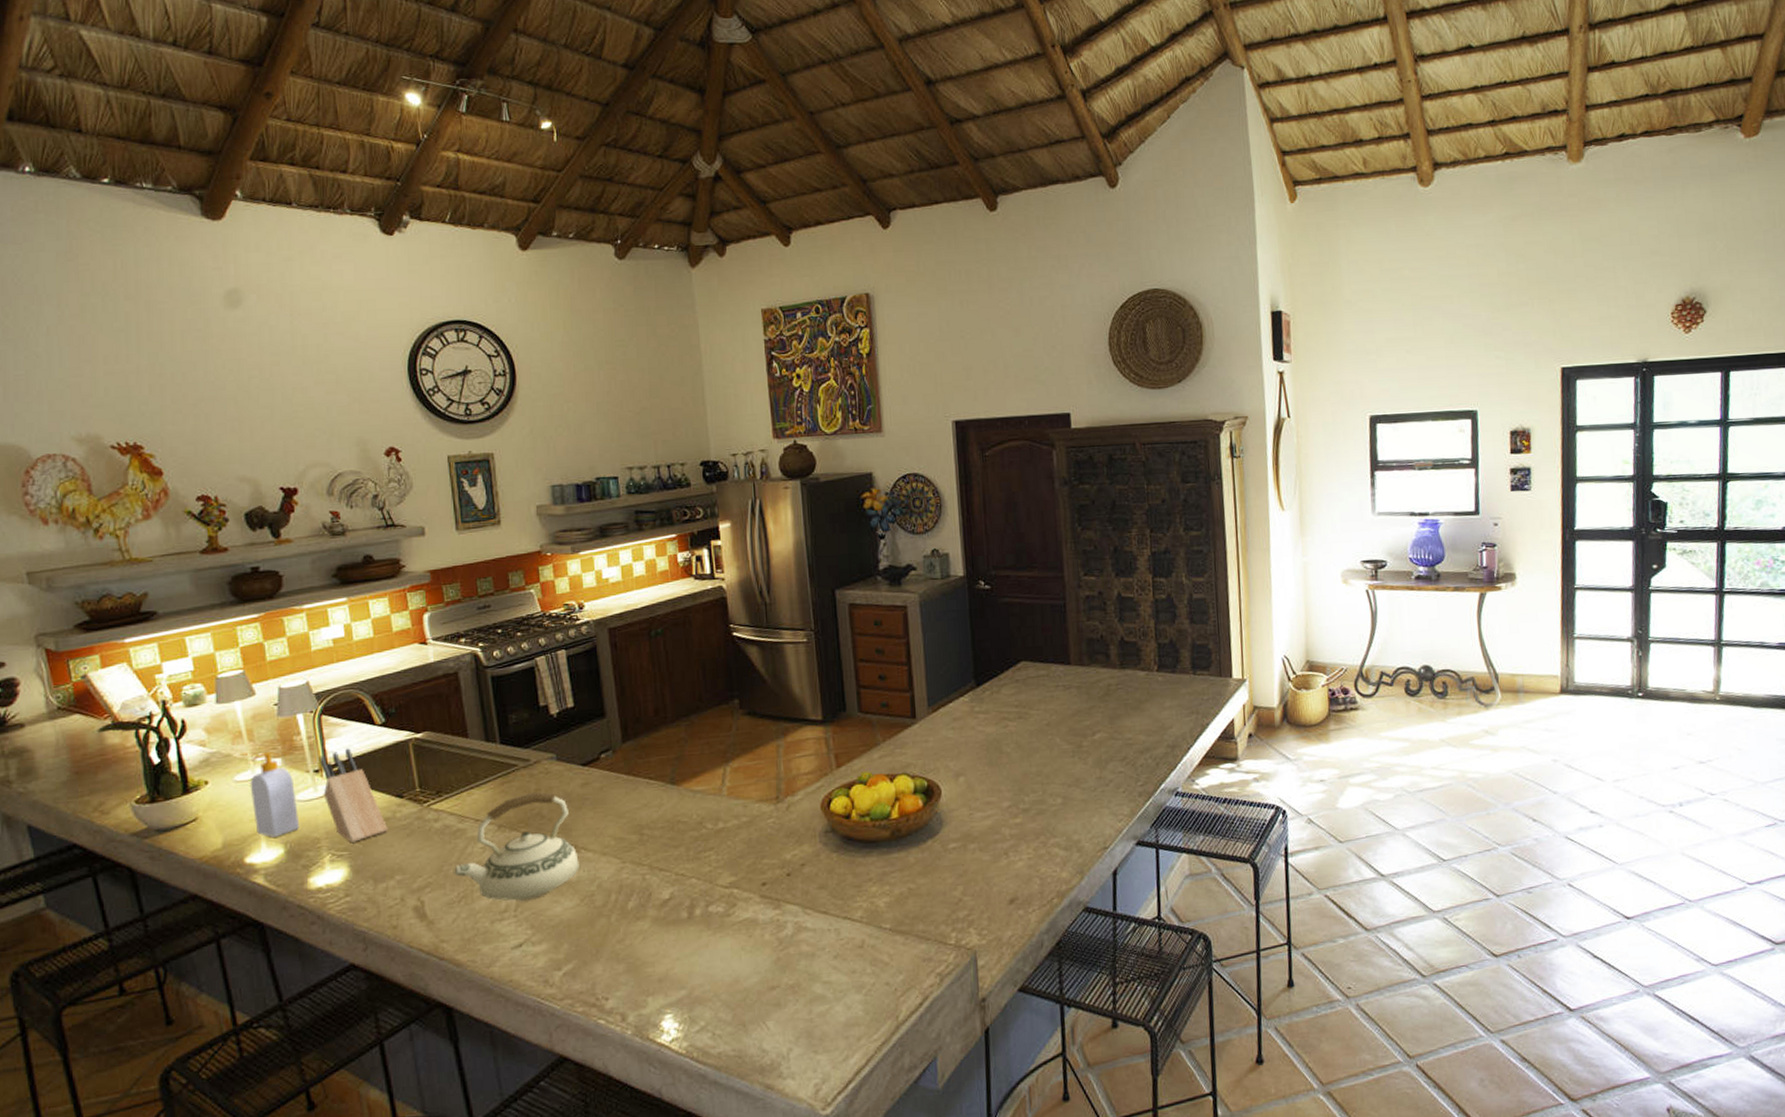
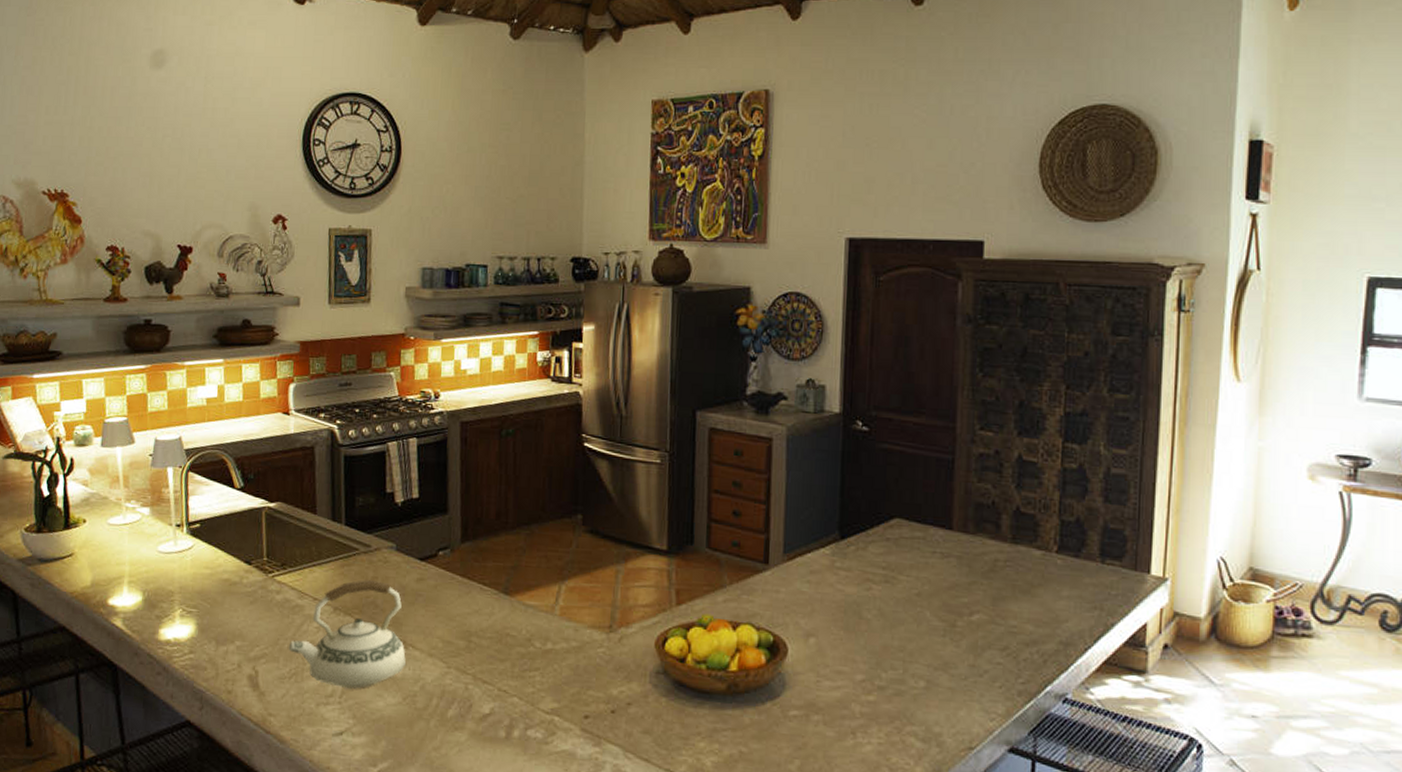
soap bottle: present [250,752,300,837] -> none [120,500,159,584]
knife block: present [319,748,388,842] -> none [181,507,235,601]

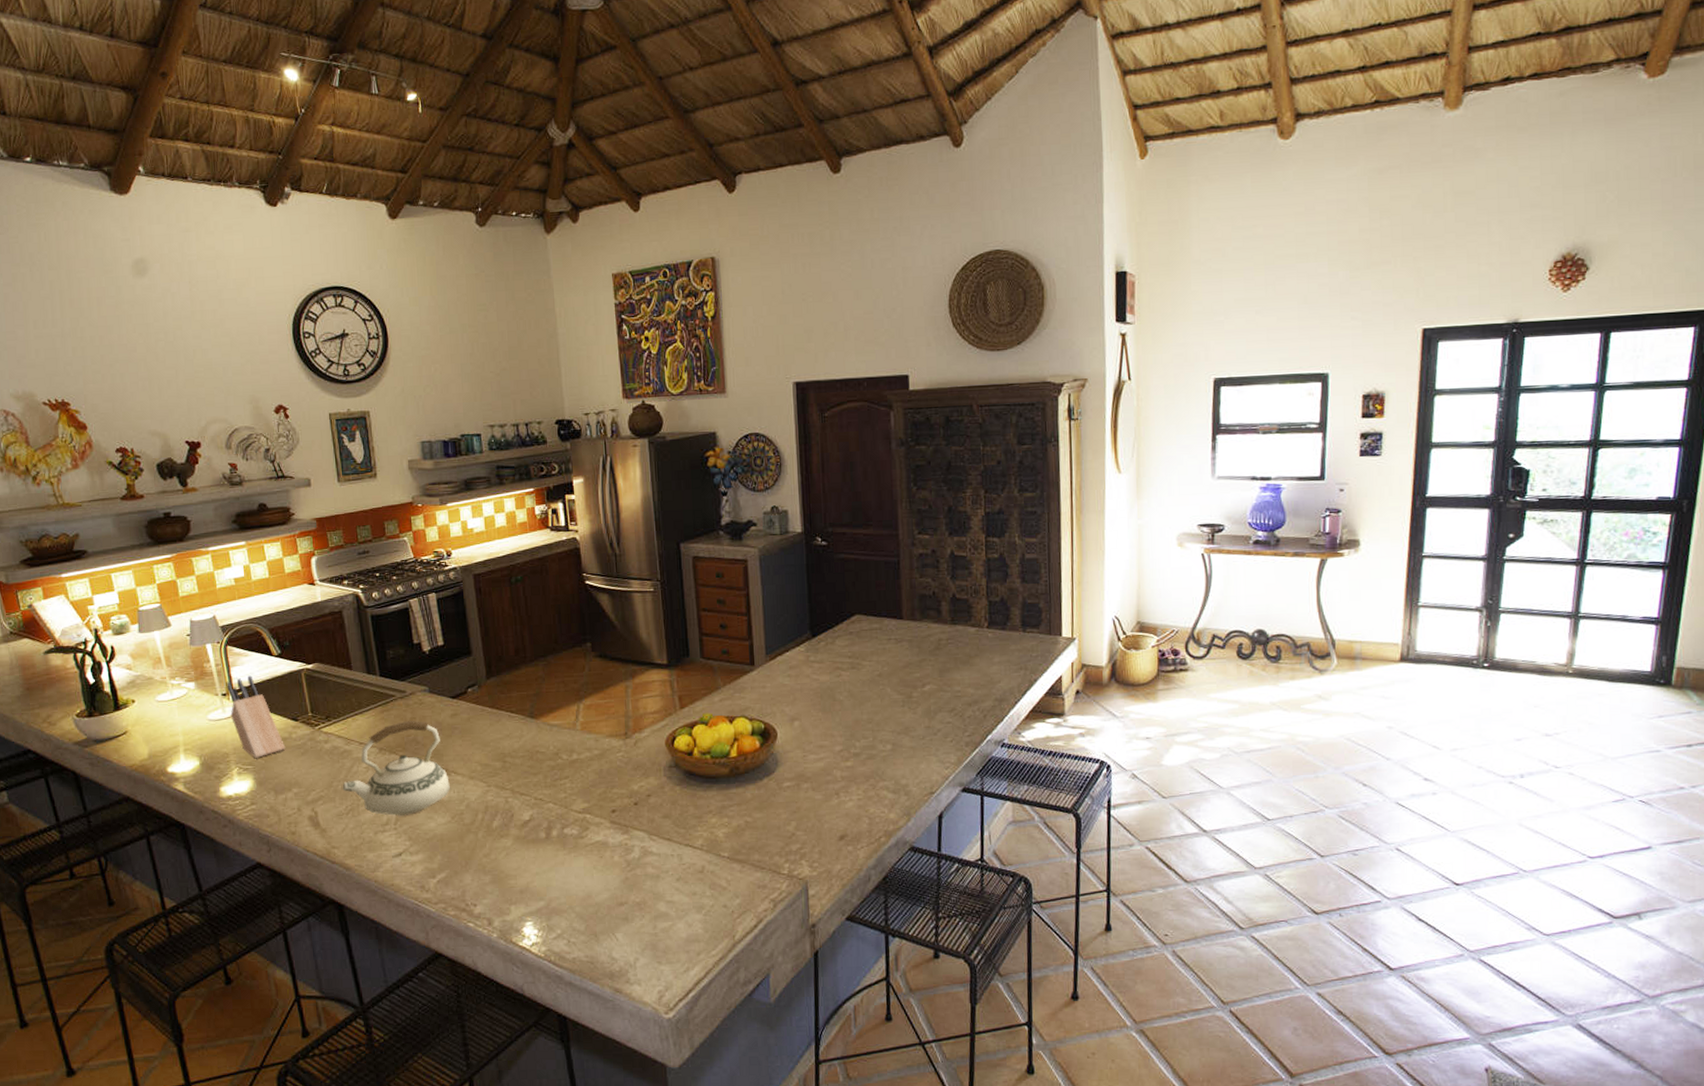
knife block: none [181,507,235,601] -> present [226,675,286,758]

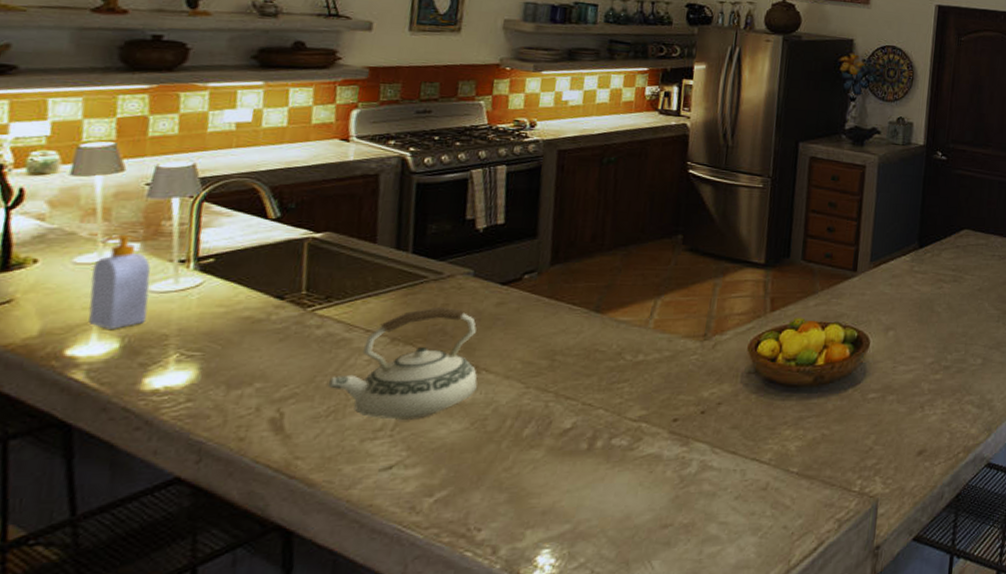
soap bottle: none [169,677,212,751] -> present [88,235,151,329]
knife block: present [226,675,286,758] -> none [184,240,258,342]

